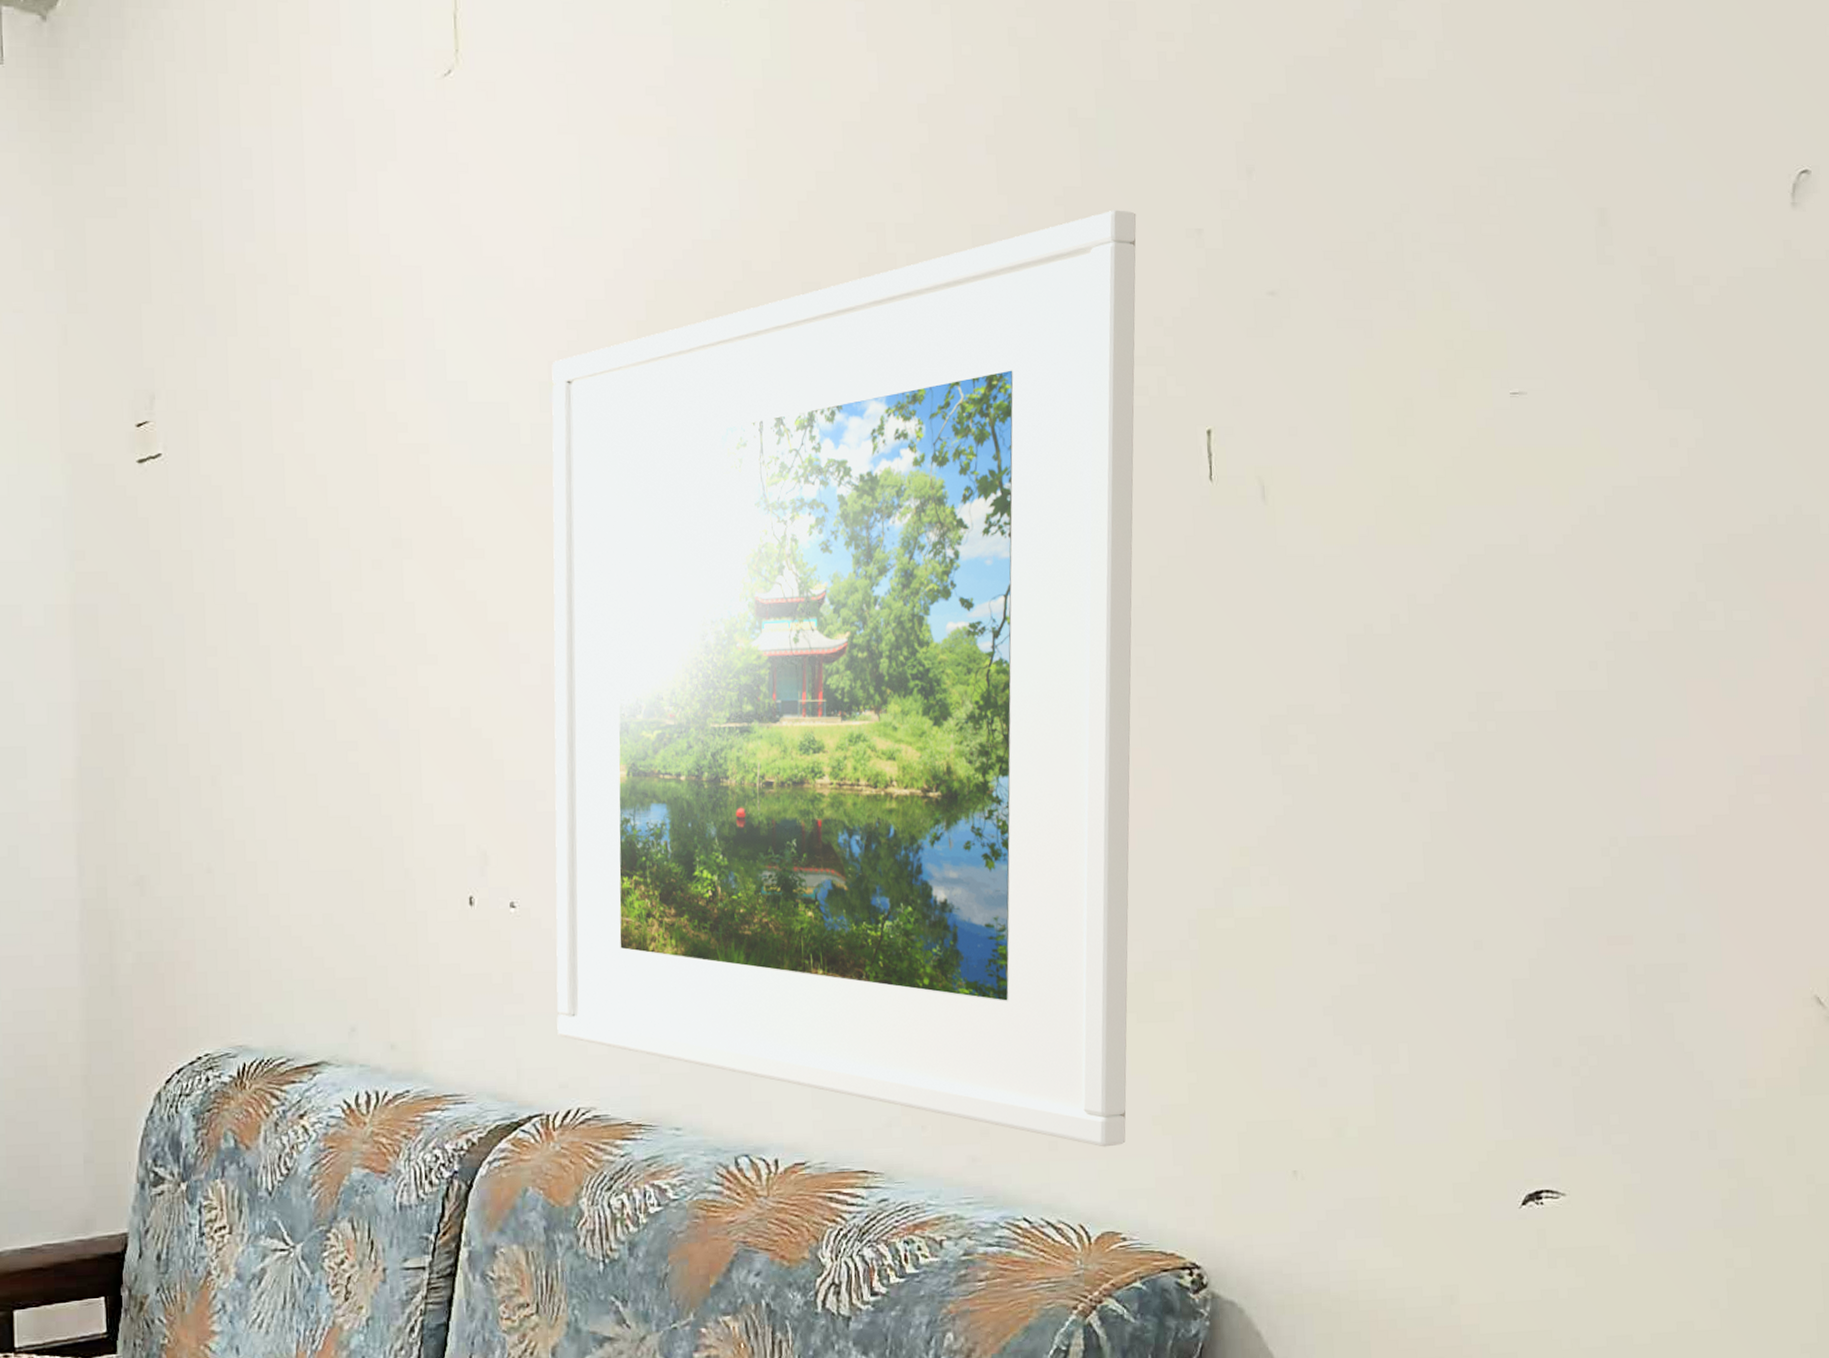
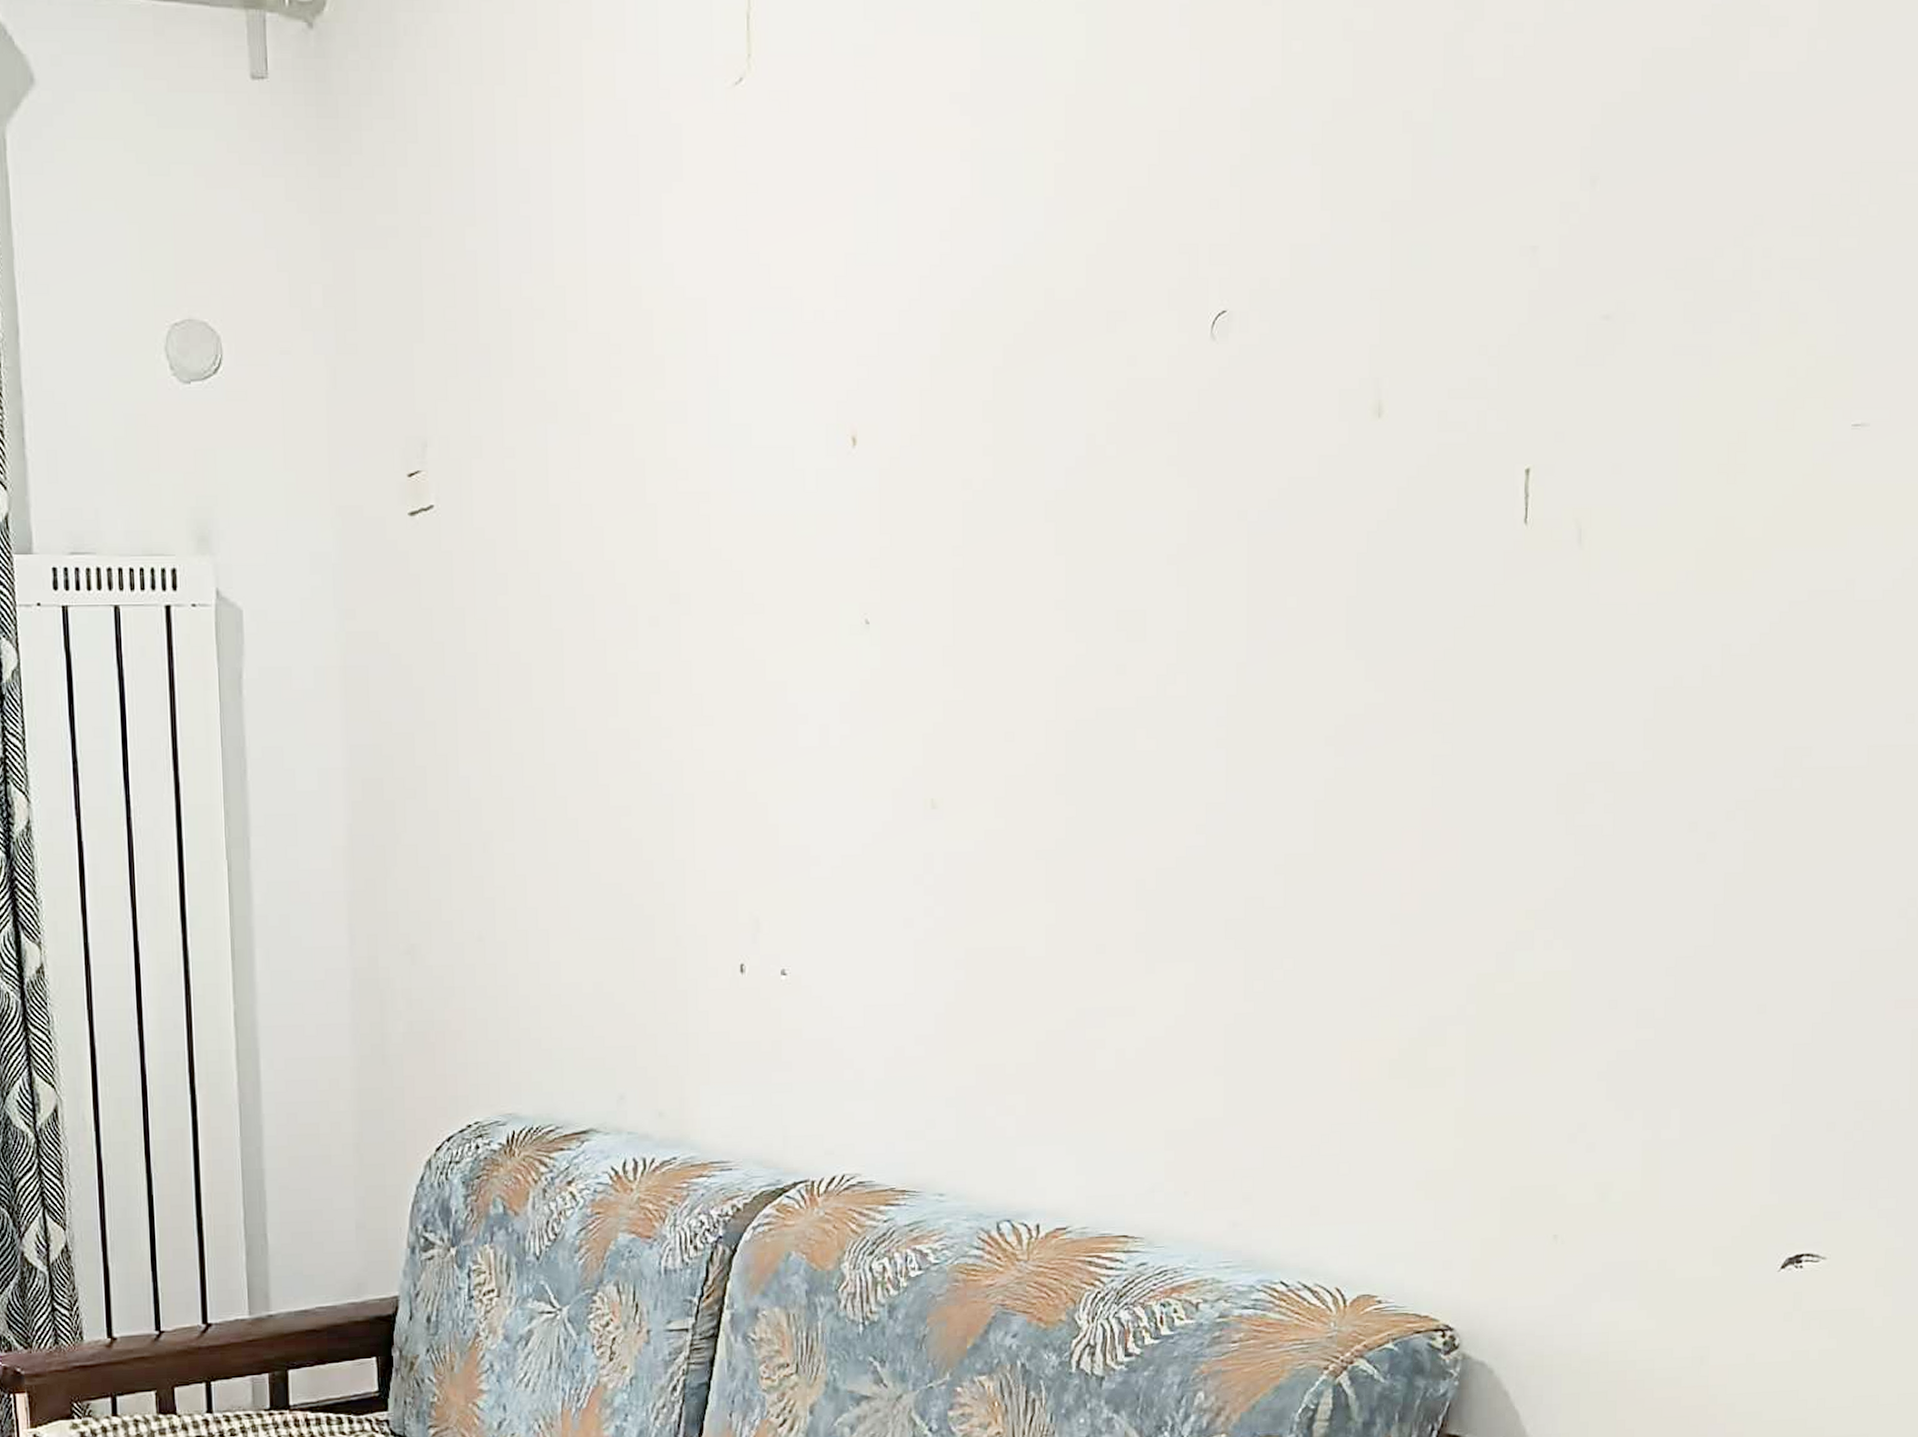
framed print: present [552,210,1137,1147] -> none [825,226,1468,1212]

